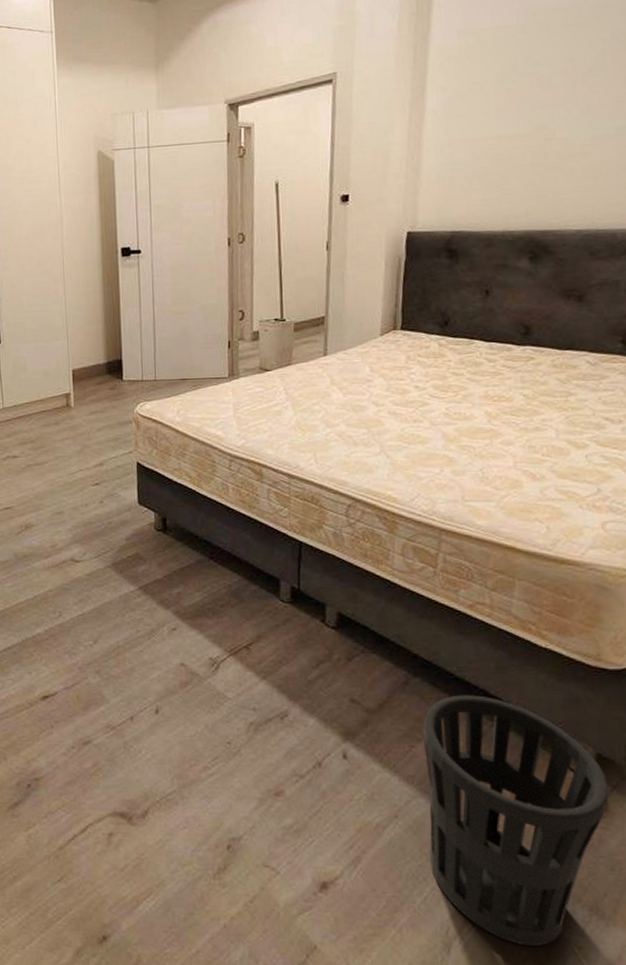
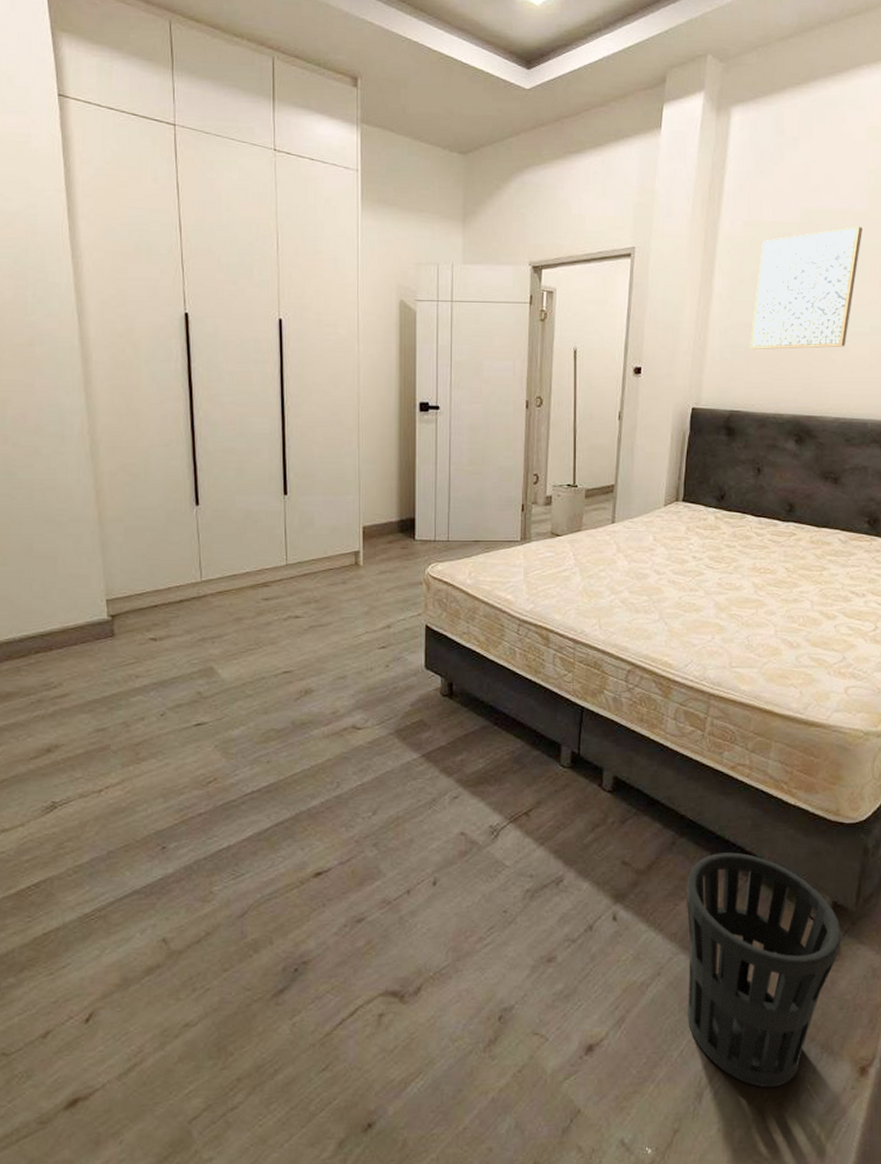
wall art: none [471,18,602,165] -> present [750,226,862,349]

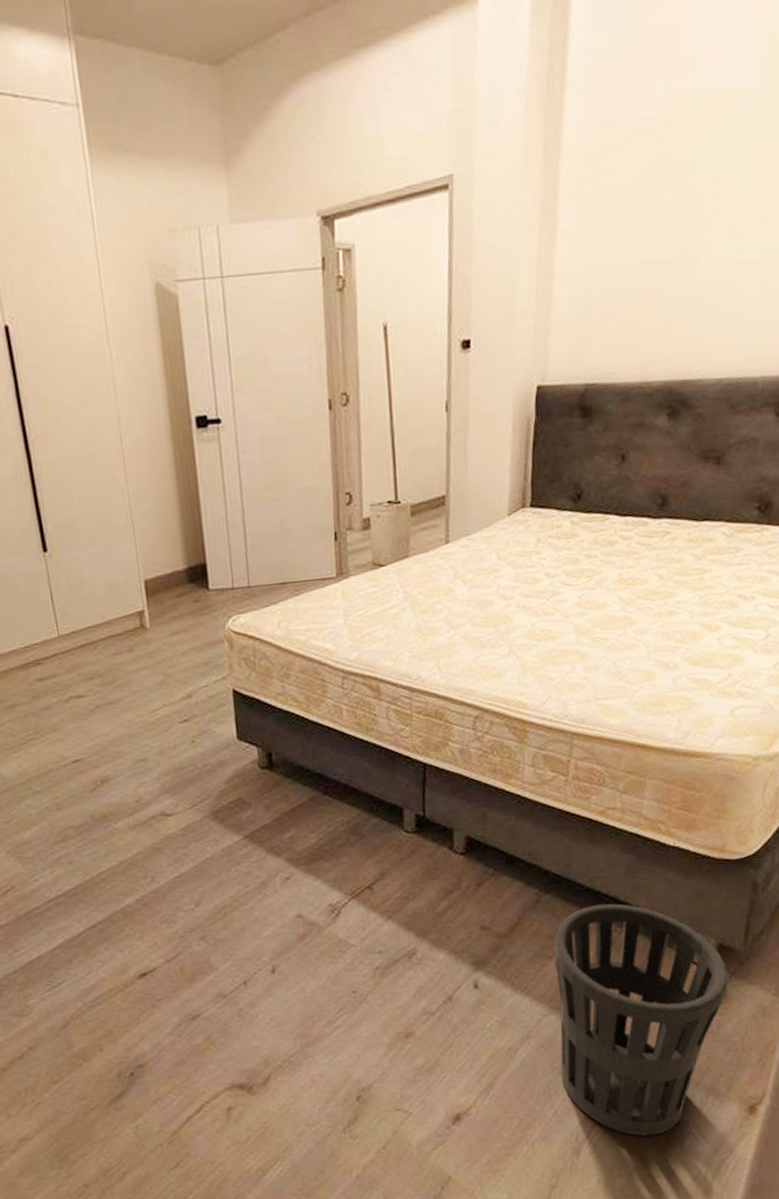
wall art: present [750,226,862,349] -> none [607,110,752,299]

